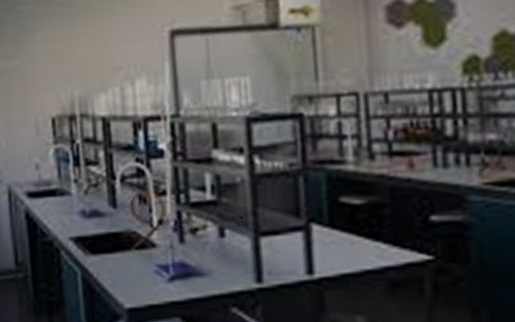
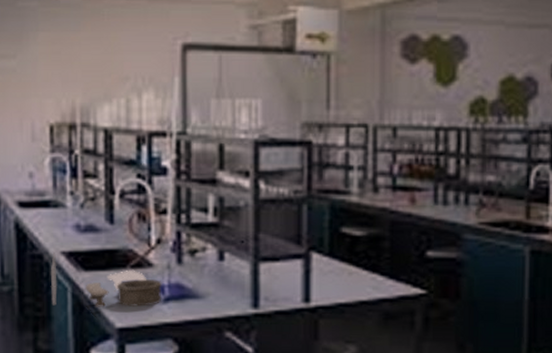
garden set: none [60,239,168,290] -> present [50,252,162,307]

